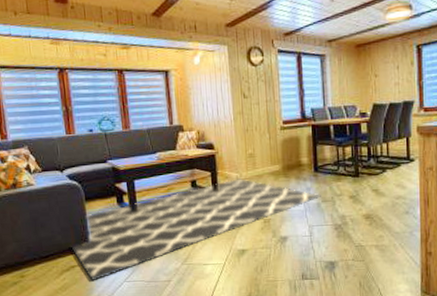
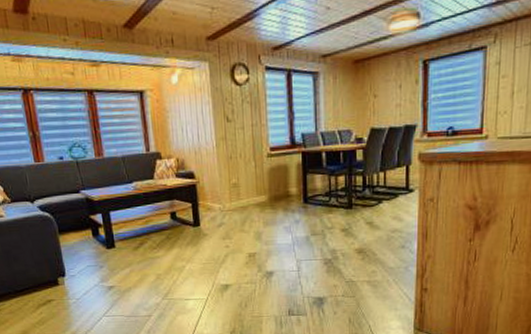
rug: present [71,177,321,281] -> none [46,209,311,316]

